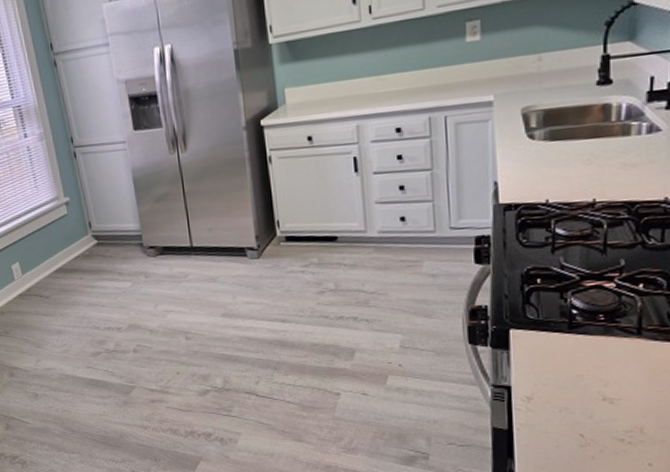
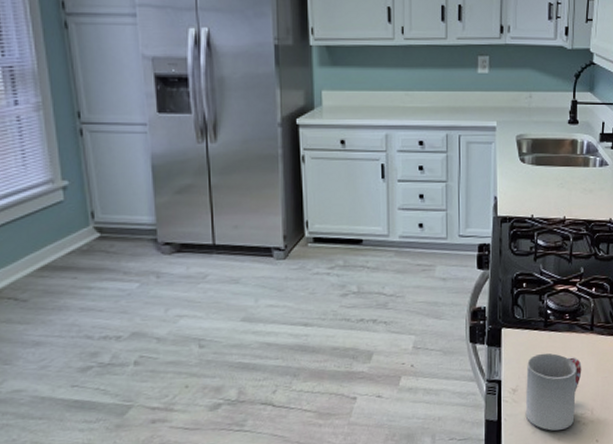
cup: none [544,358,625,448] -> present [525,353,582,431]

